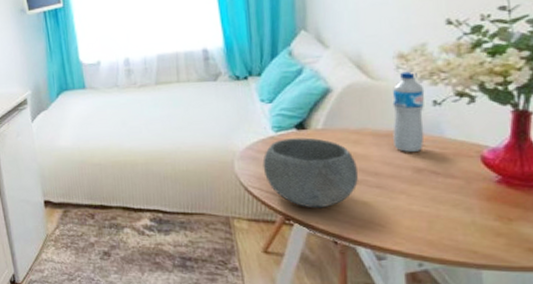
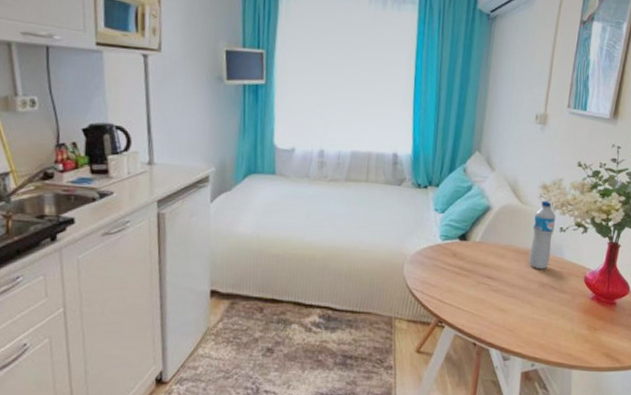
bowl: present [262,137,359,208] -> none [427,247,501,313]

